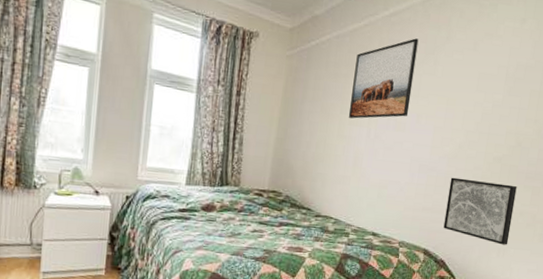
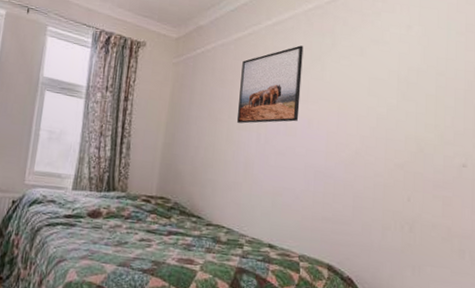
wall art: present [443,177,517,245] -> none [347,185,425,262]

